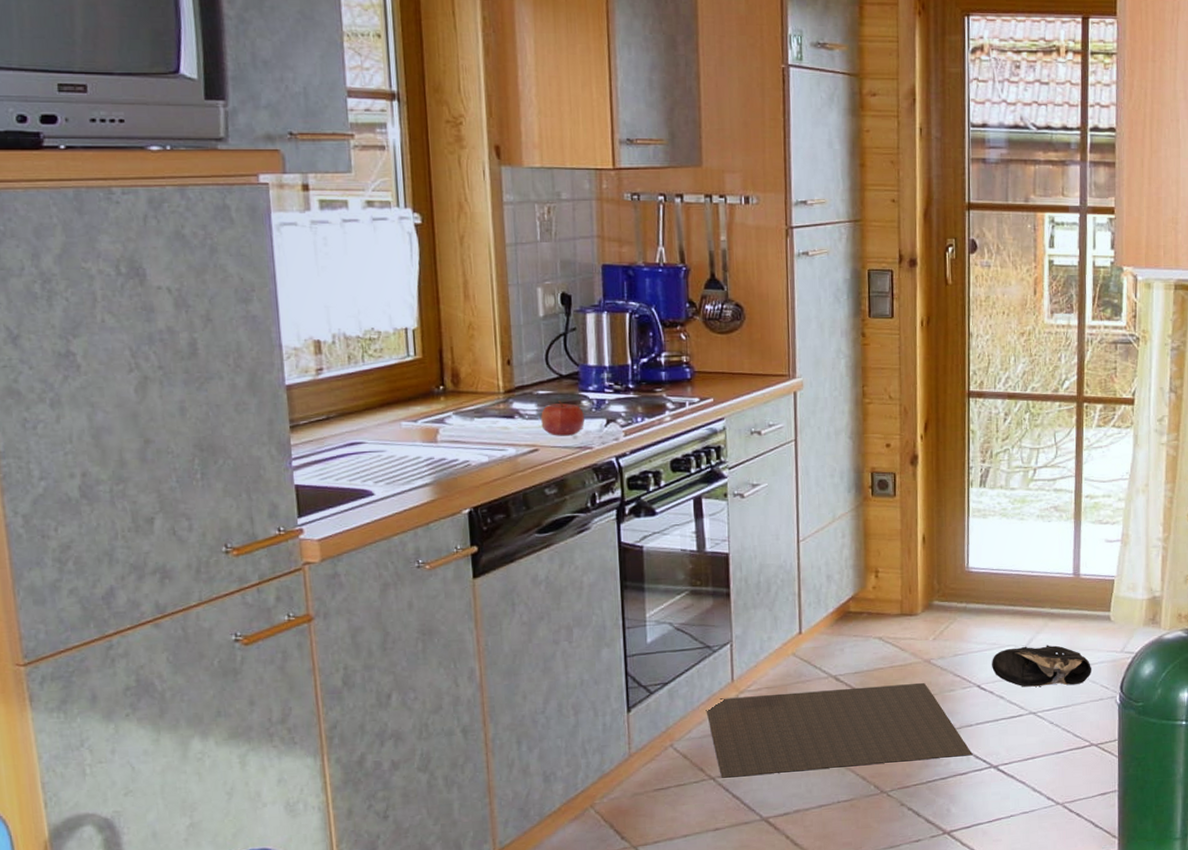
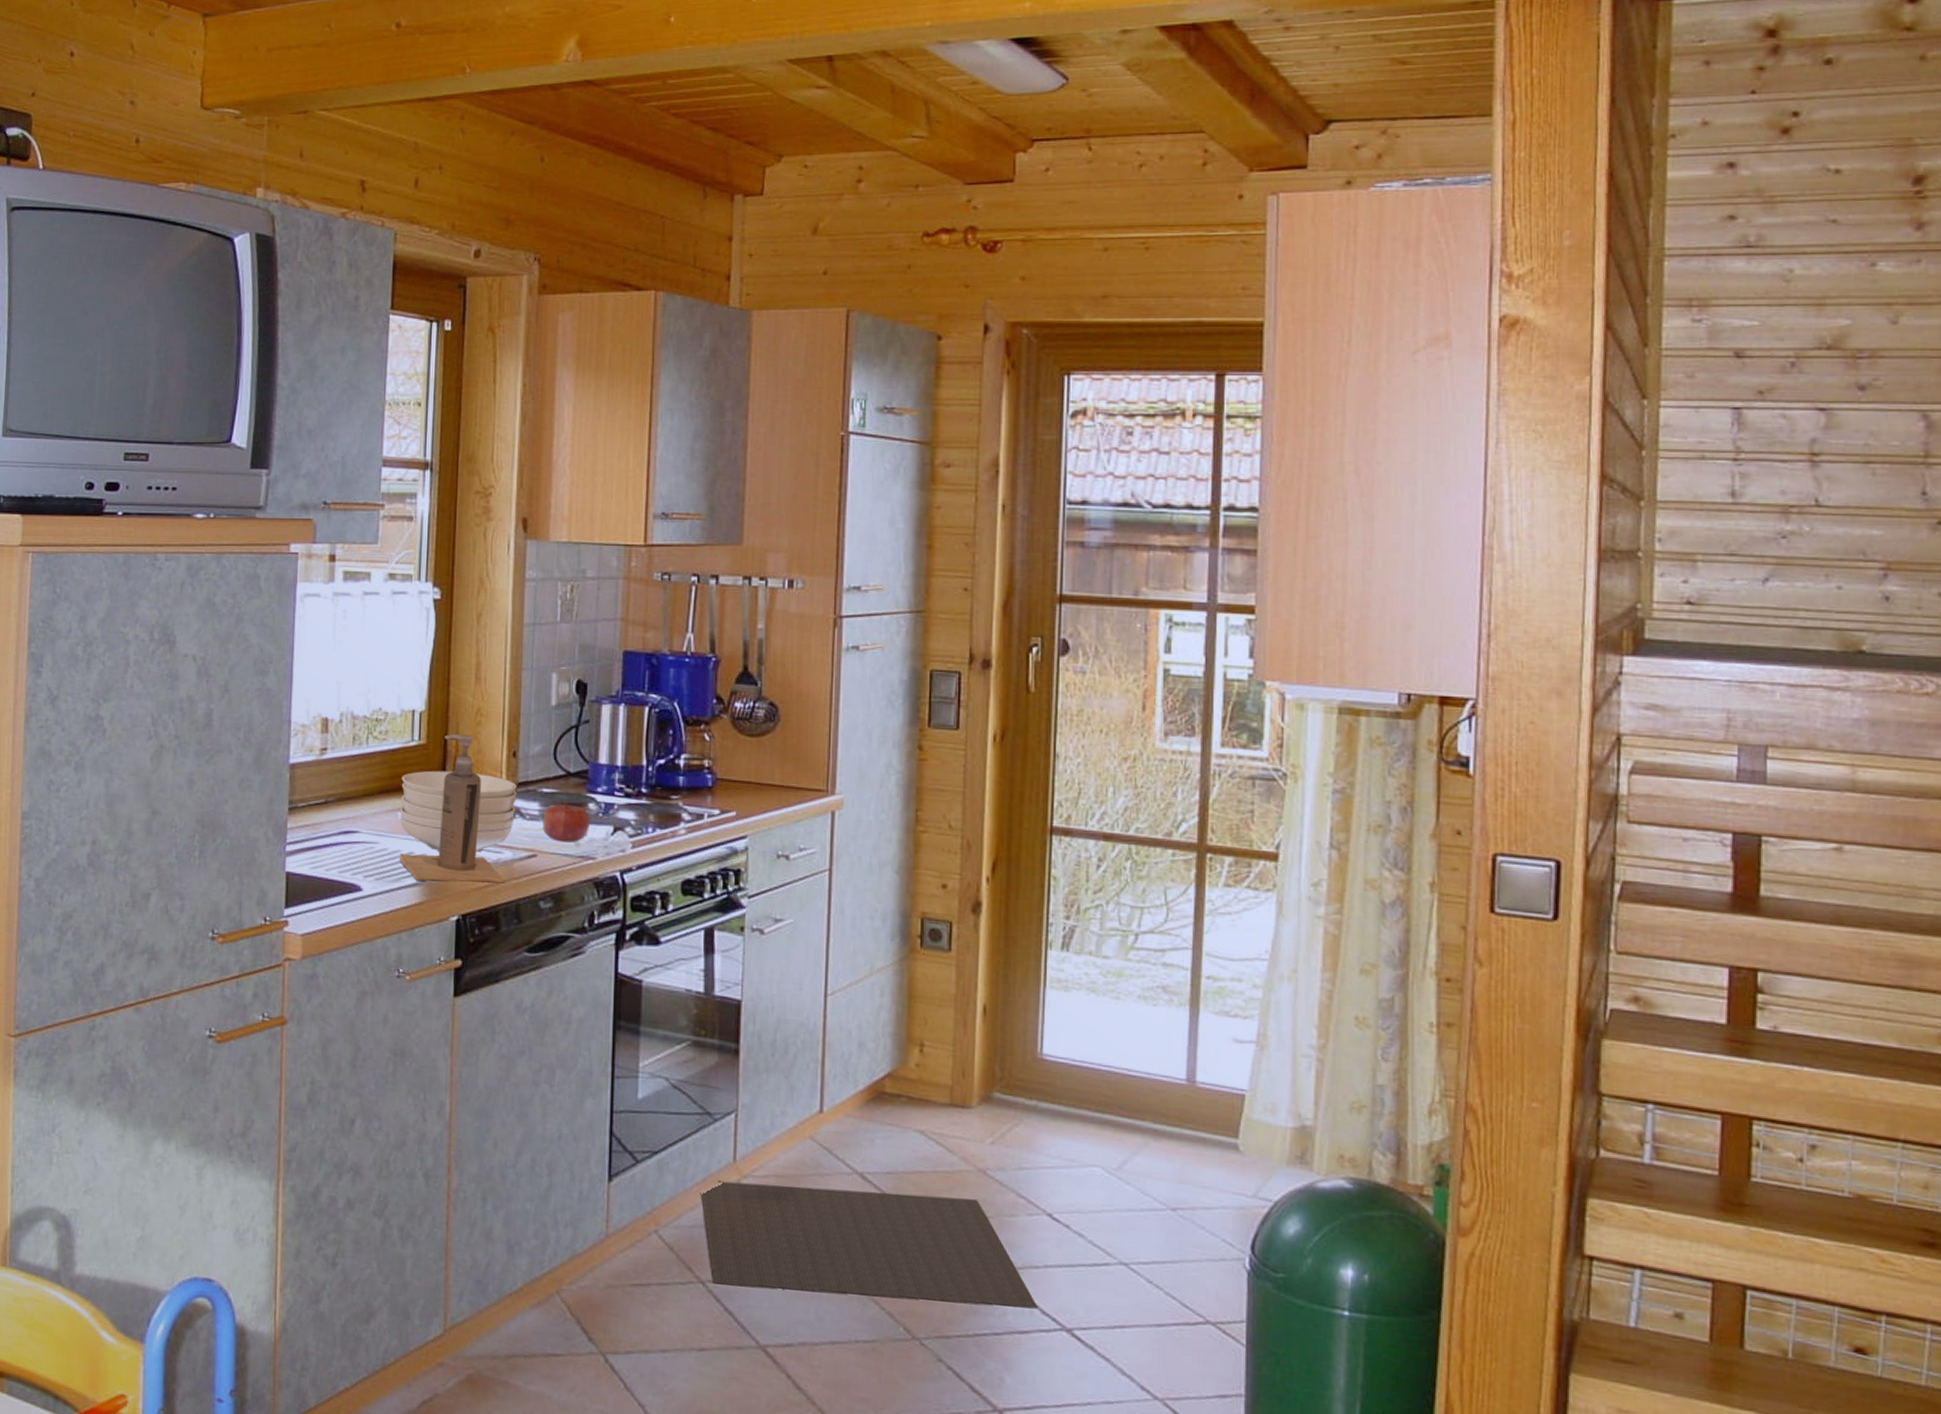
bowl: none [401,381,515,453] -> present [400,770,517,852]
soap dispenser: none [407,347,510,481] -> present [398,733,504,884]
shoe: present [991,645,1092,687] -> none [1067,1169,1211,1234]

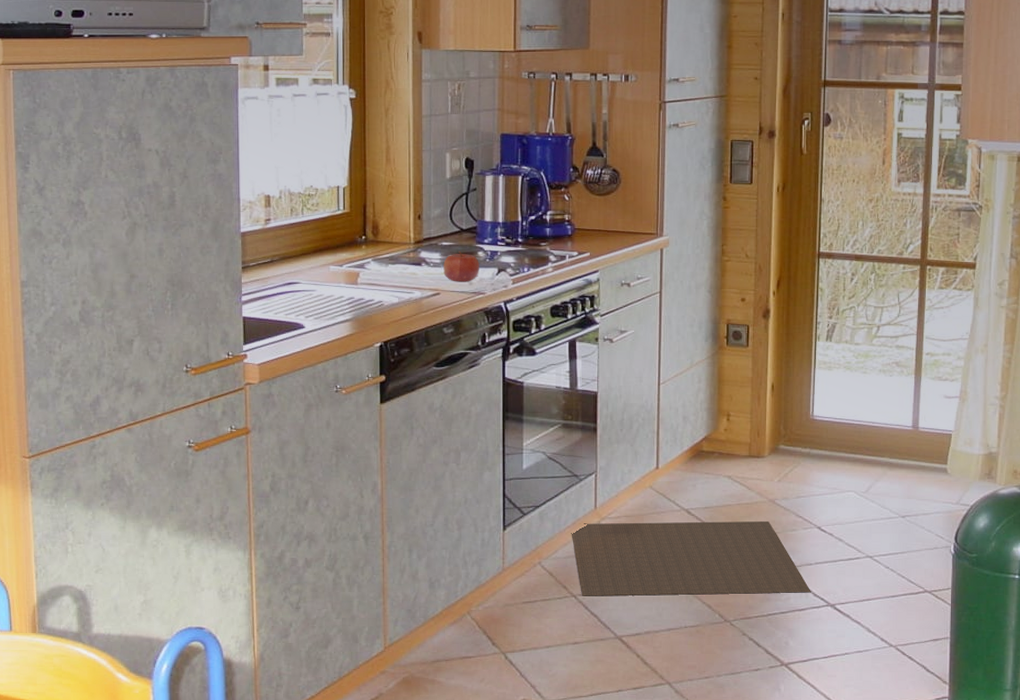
soap dispenser: present [398,733,504,884] -> none [332,203,416,317]
bowl: present [400,770,517,852] -> none [331,232,423,293]

